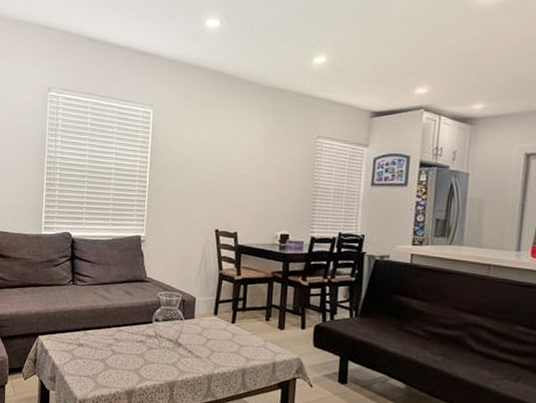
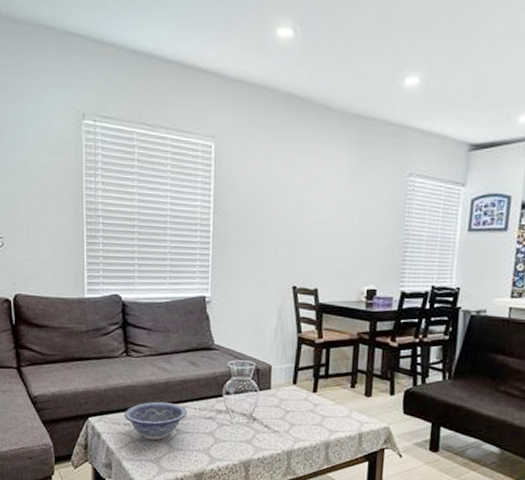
decorative bowl: none [68,325,121,359] -> present [124,402,187,441]

